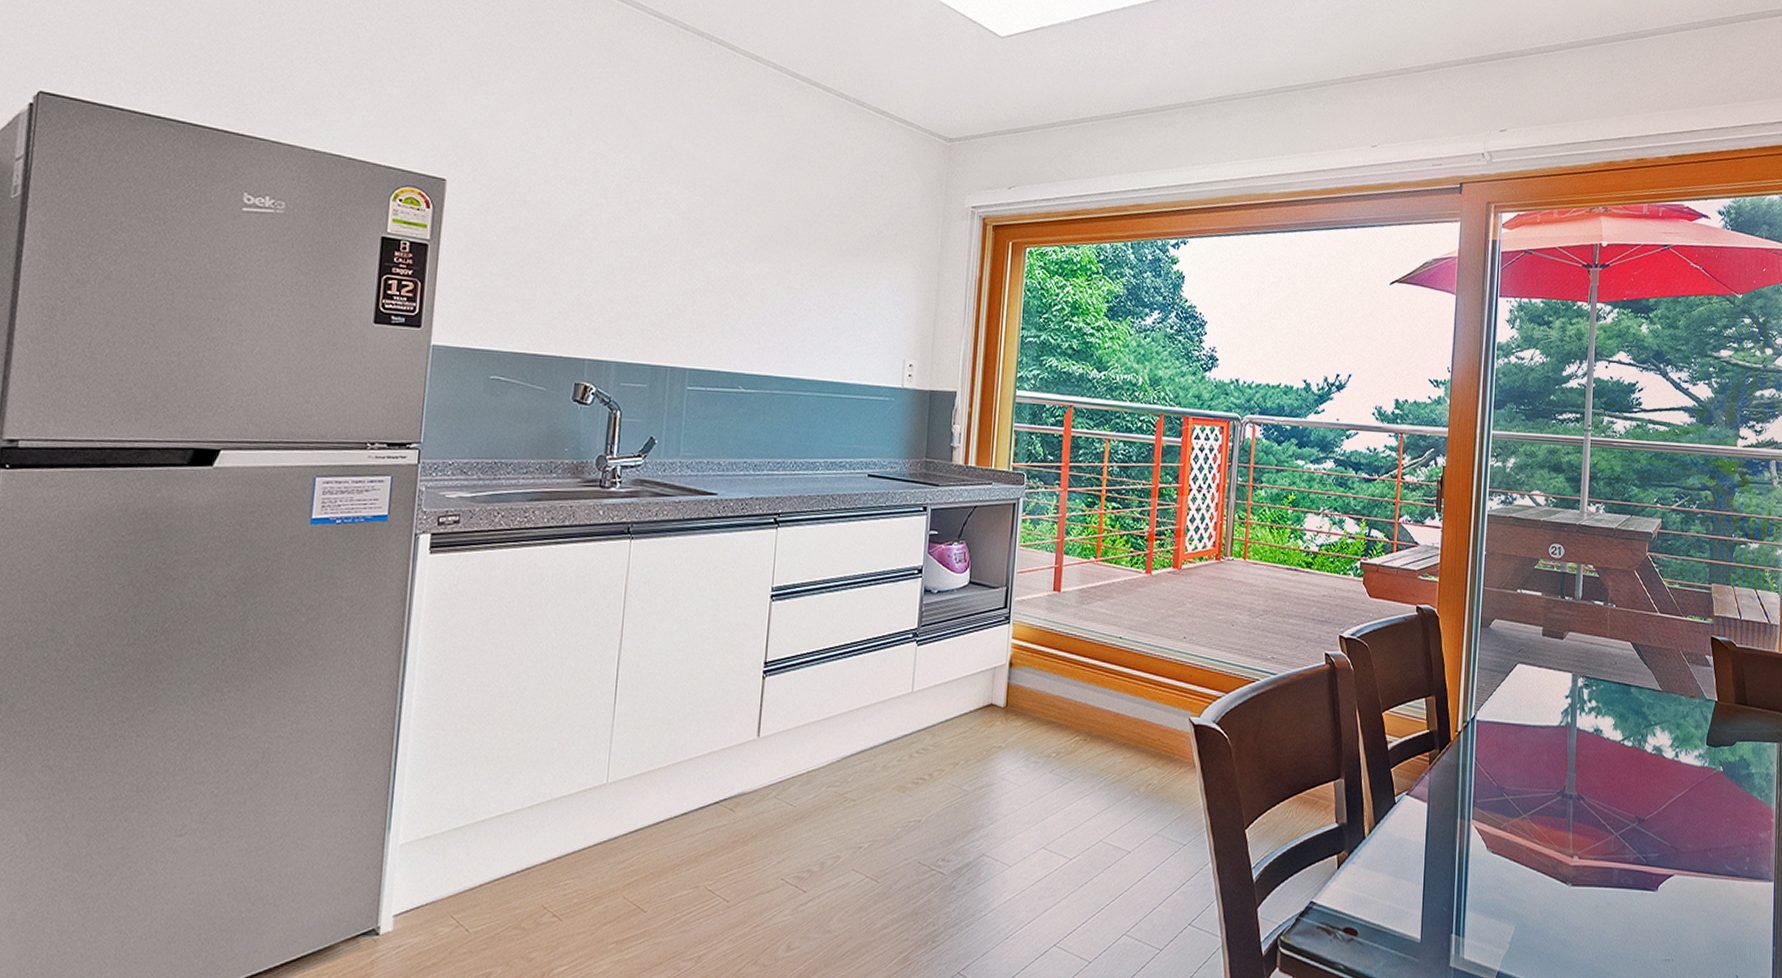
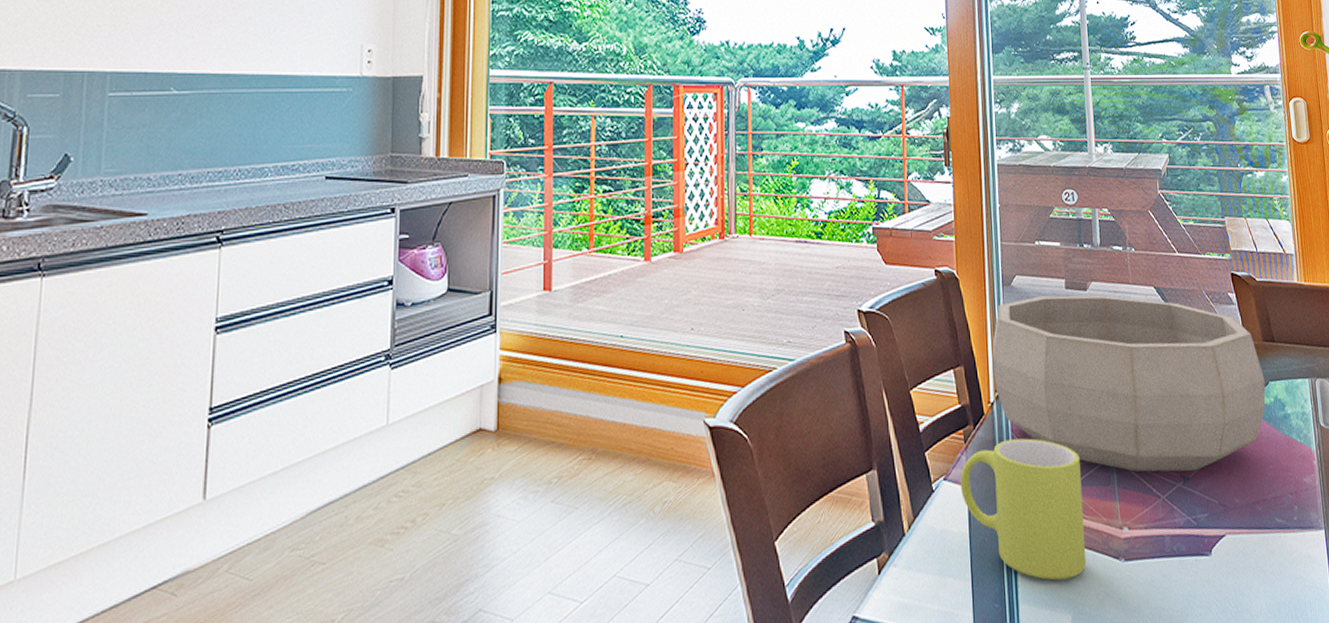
mug: none [1421,766,1539,895] -> present [960,438,1087,581]
decorative bowl: none [1463,640,1732,815] -> present [992,295,1266,472]

